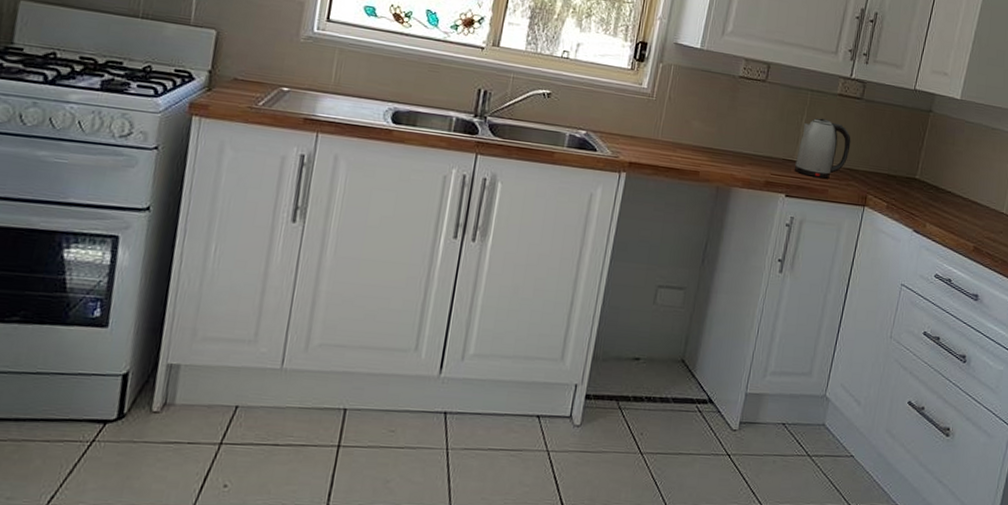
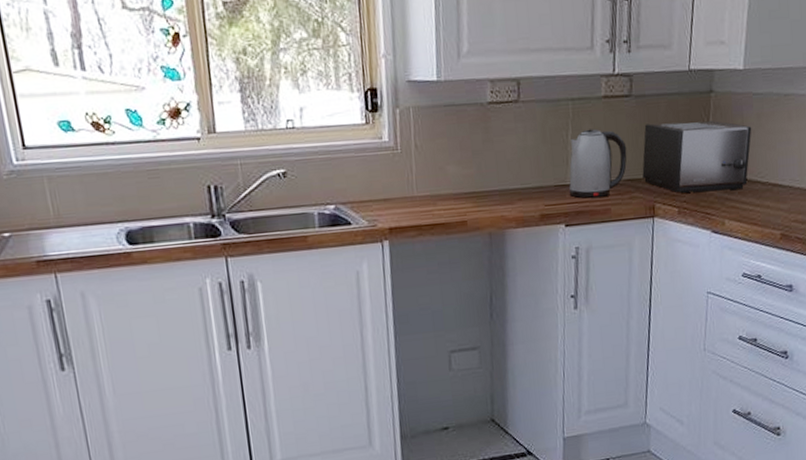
toaster: none [860,125,961,199] -> present [642,121,752,193]

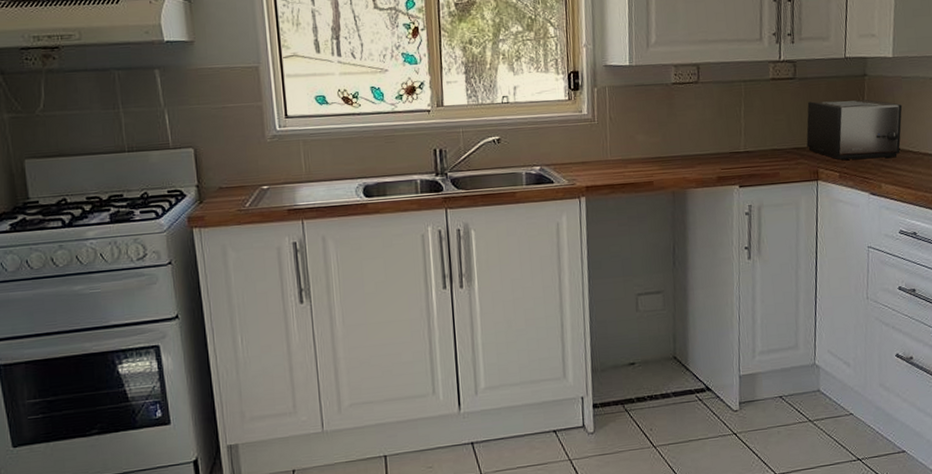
kettle: present [568,128,627,199] -> none [742,105,793,164]

